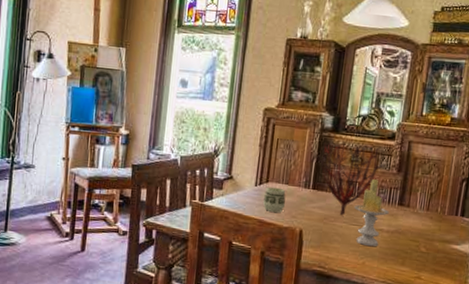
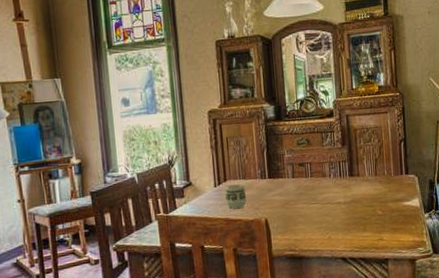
plant: present [315,140,384,215] -> none [265,125,329,197]
candle: present [354,178,389,247] -> none [310,156,342,221]

